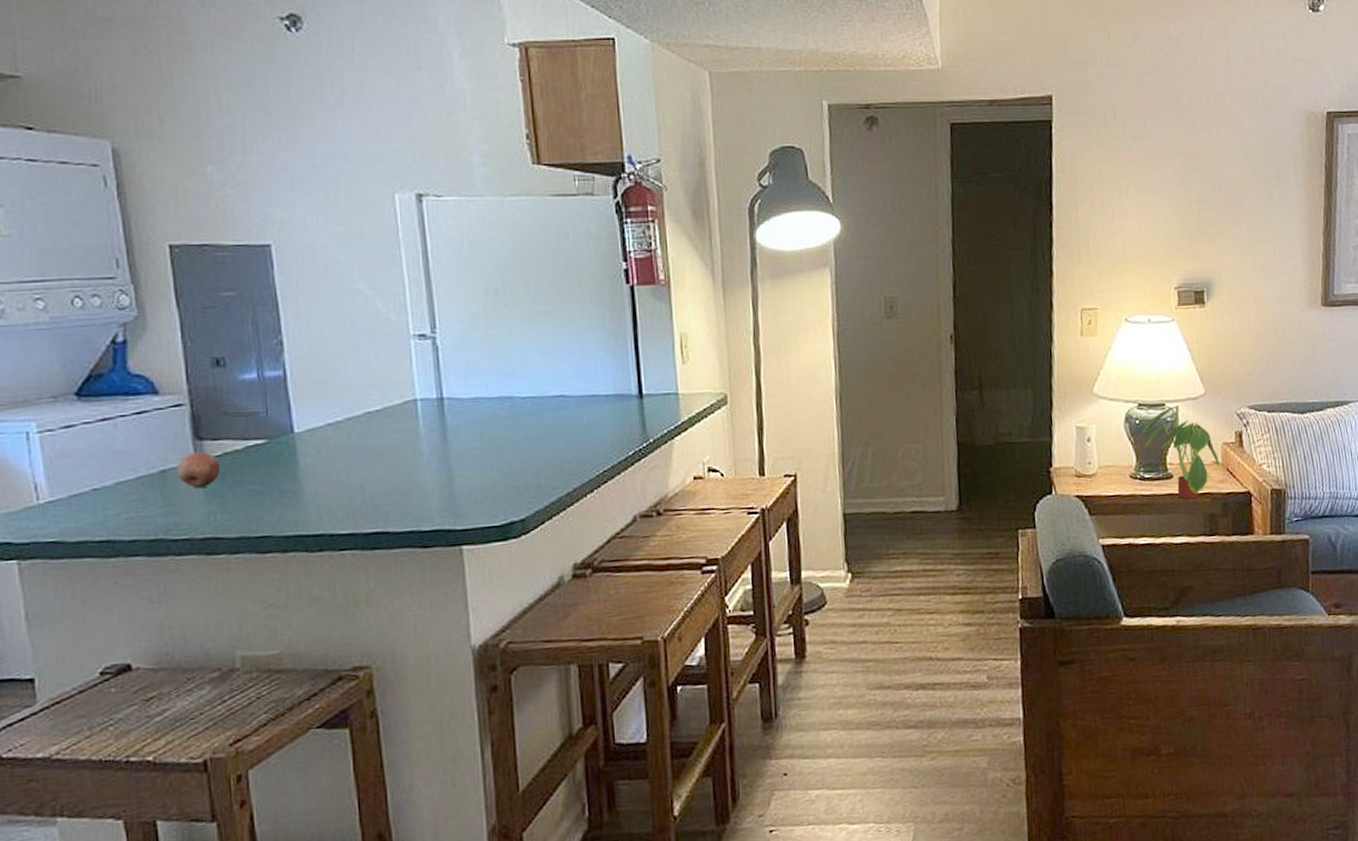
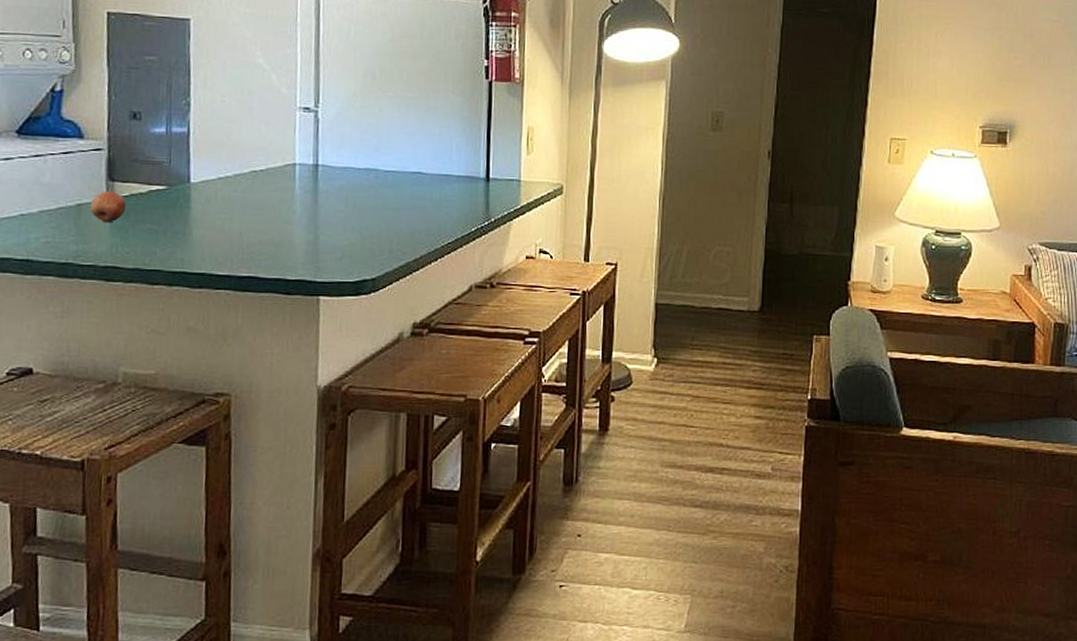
plant: present [1141,405,1219,500] -> none [936,236,1007,324]

